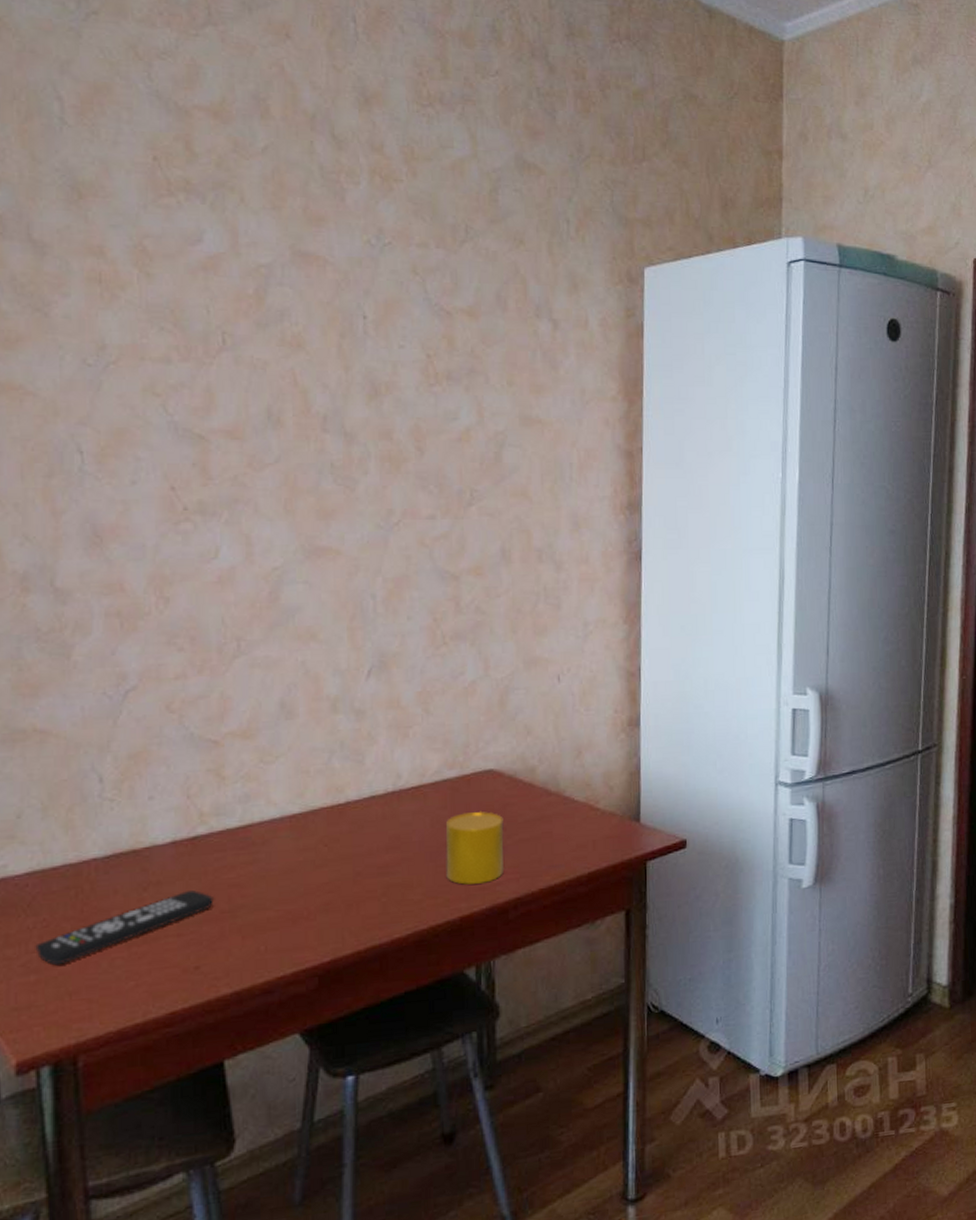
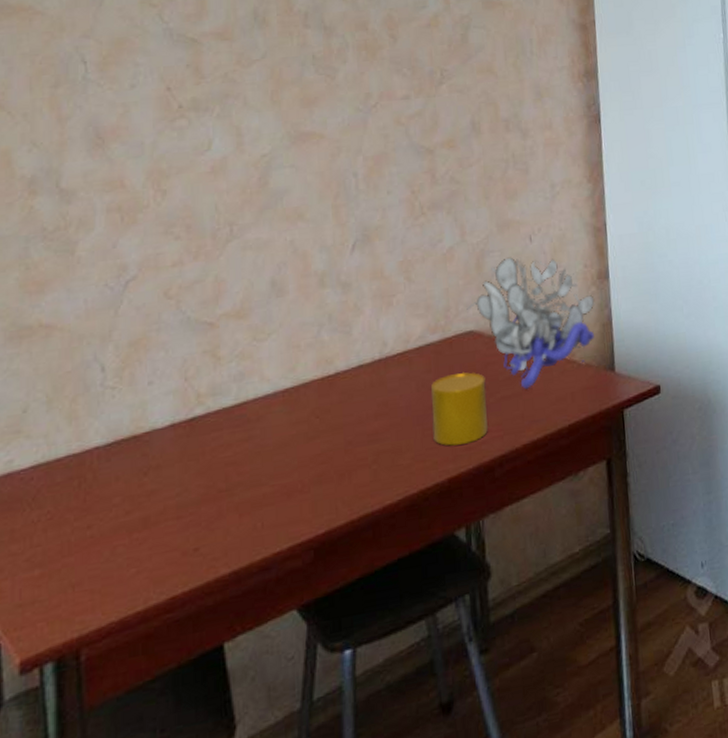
remote control: present [35,889,213,966] -> none [39,470,211,558]
plant: none [487,696,624,833] -> present [467,257,595,389]

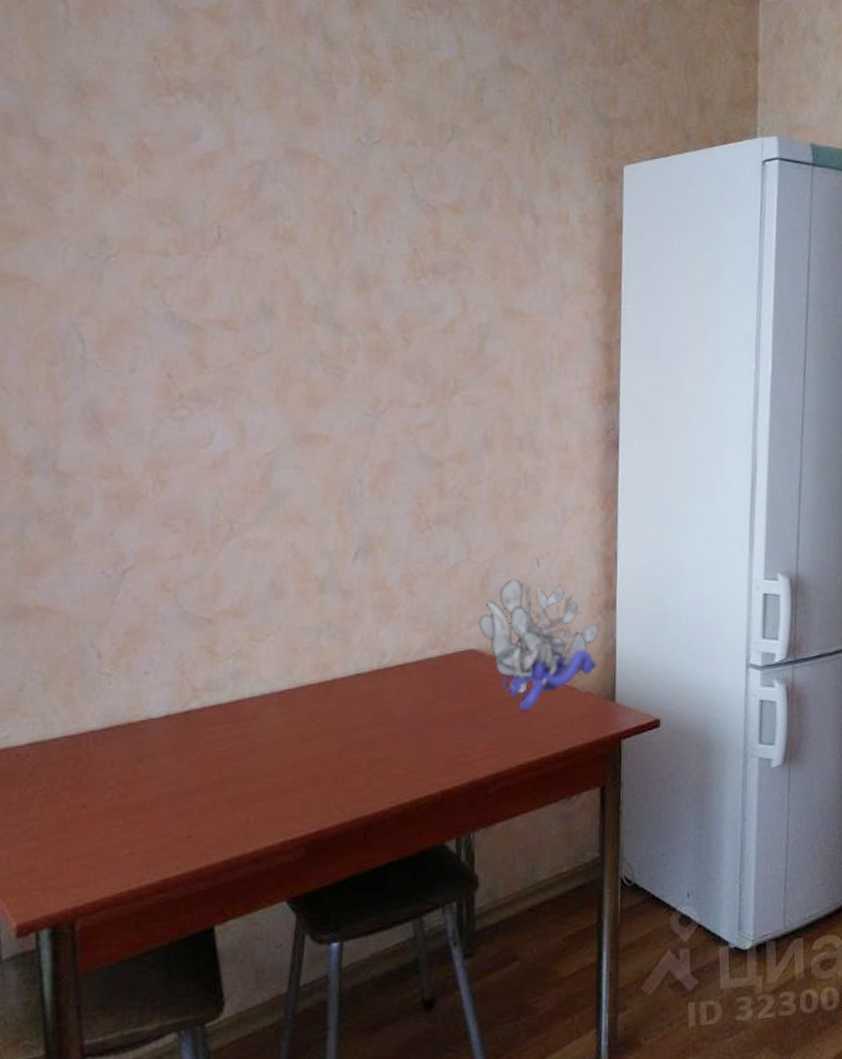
cup: present [431,372,488,446] -> none [428,689,484,760]

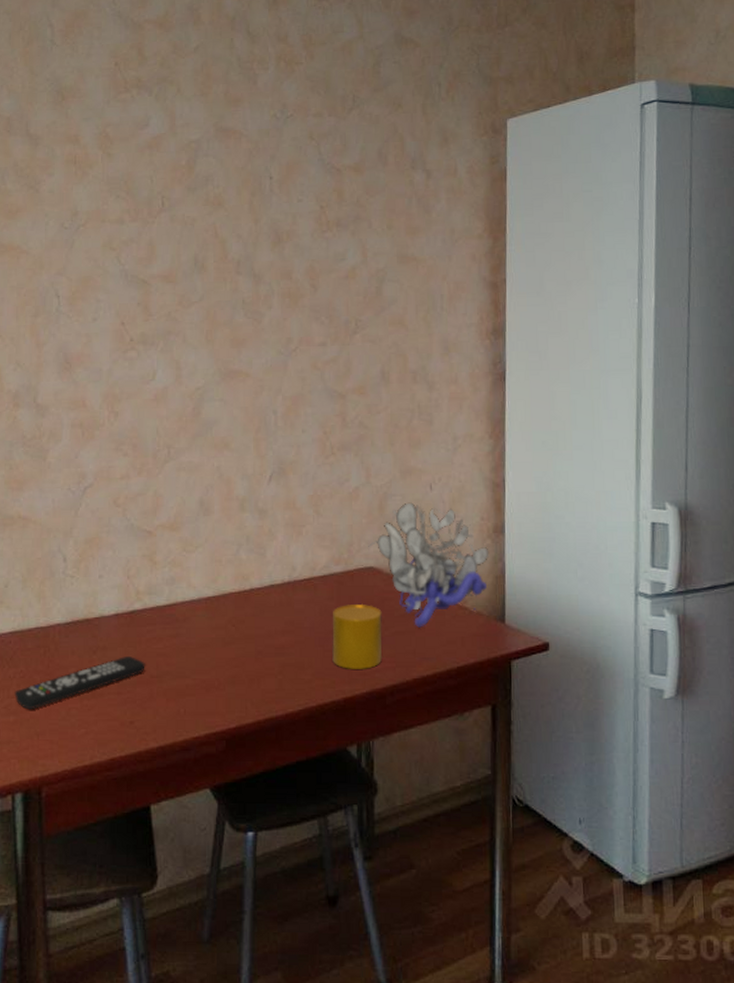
remote control: none [35,761,205,833] -> present [14,655,145,710]
cup: none [428,689,484,760] -> present [332,603,382,669]

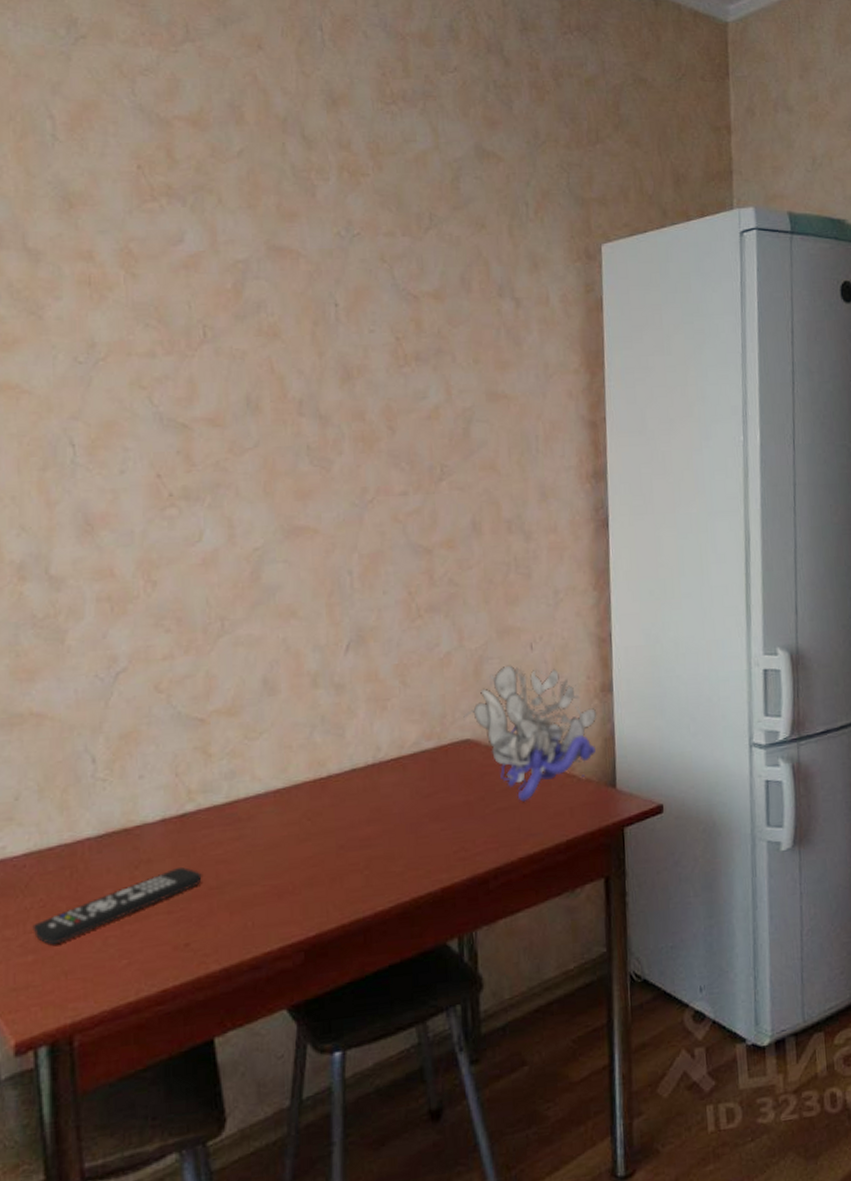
cup: present [332,603,382,669] -> none [425,781,483,856]

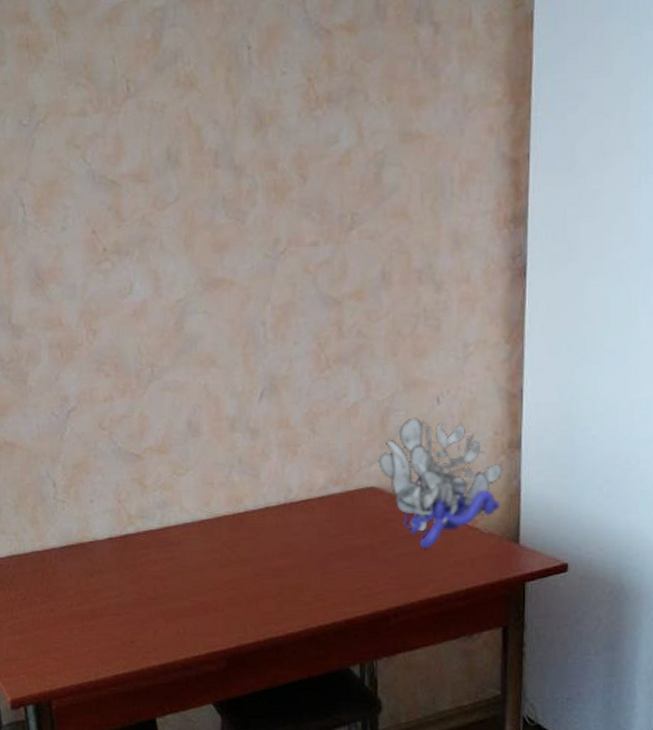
remote control: present [32,866,202,945] -> none [17,578,142,630]

